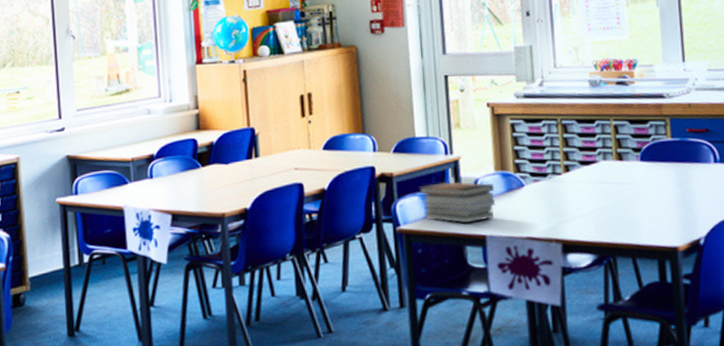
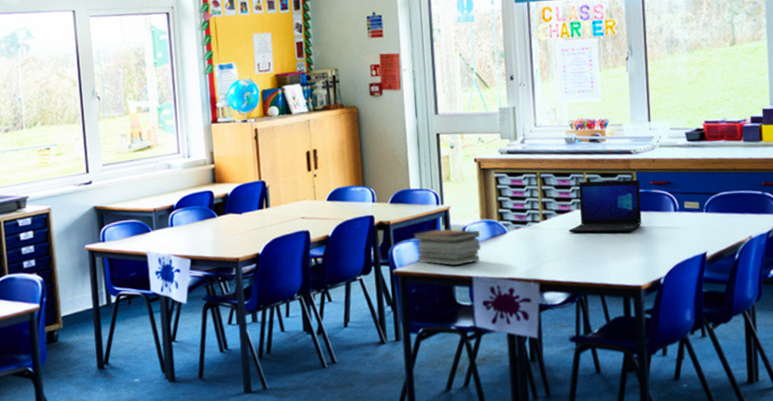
laptop: none [595,126,678,187] -> present [569,179,642,233]

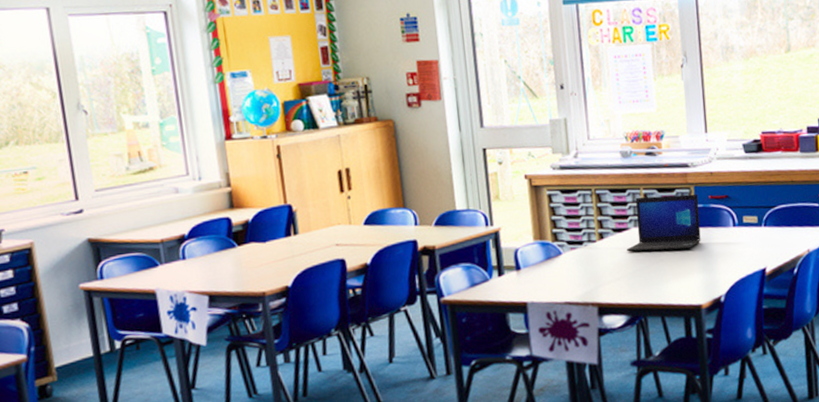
book stack: present [412,228,481,266] -> none [460,251,535,292]

